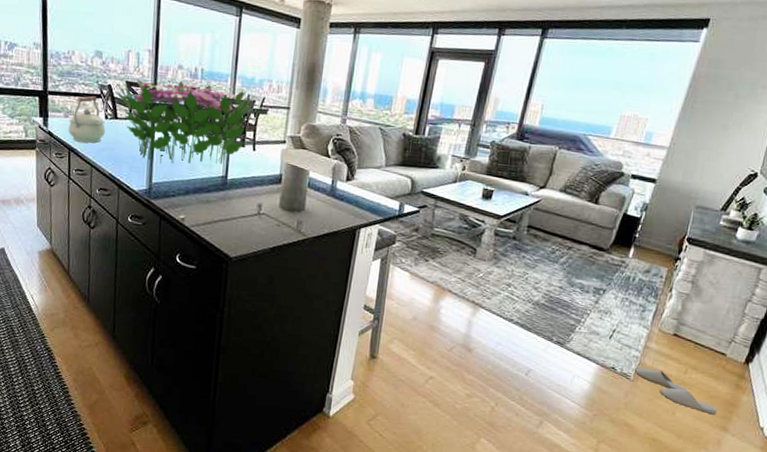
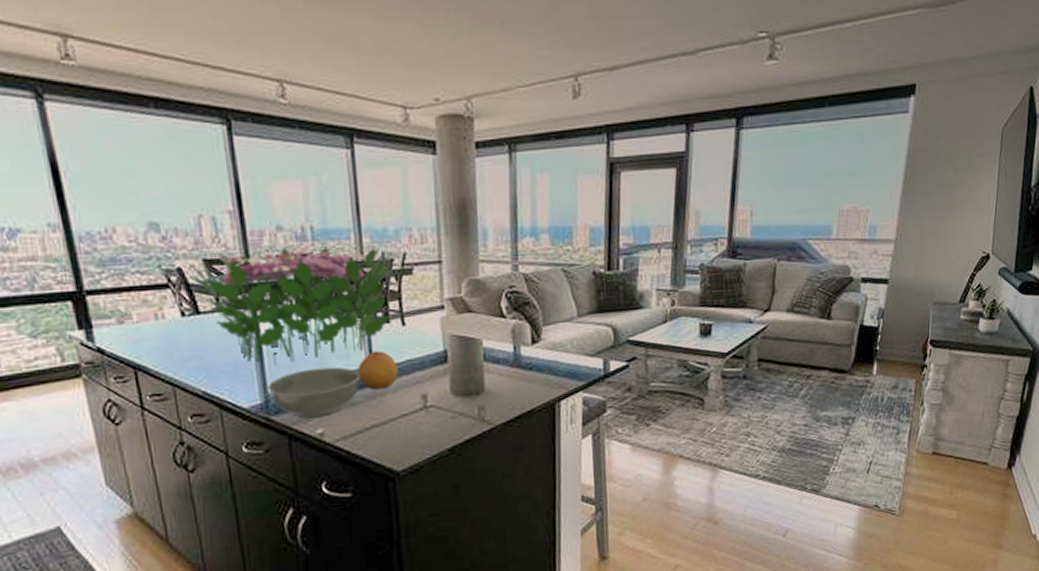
kettle: present [68,95,106,143] -> none [125,286,186,356]
bowl: none [152,170,217,207] -> present [268,367,360,419]
fruit: none [215,165,245,195] -> present [357,350,399,390]
slippers: present [635,368,717,415] -> none [899,496,988,534]

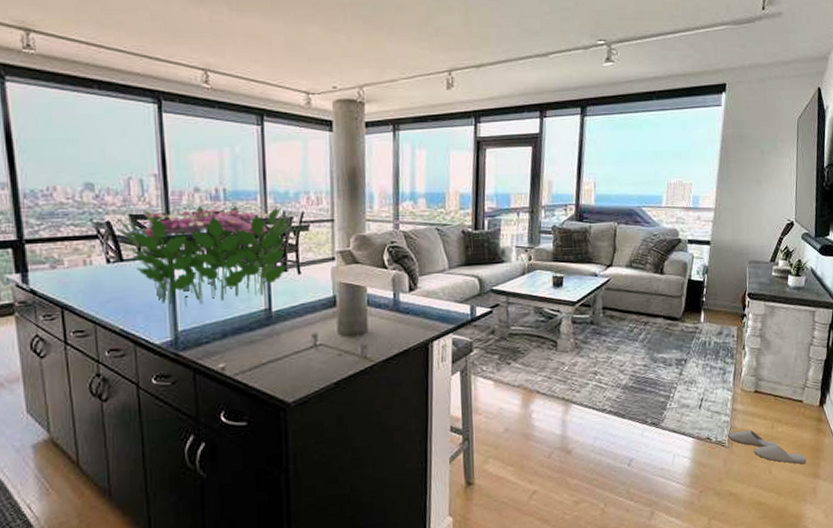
bowl: present [268,367,360,419] -> none [178,309,259,354]
fruit: present [357,350,399,390] -> none [257,295,293,330]
slippers: none [899,496,988,534] -> present [728,430,806,465]

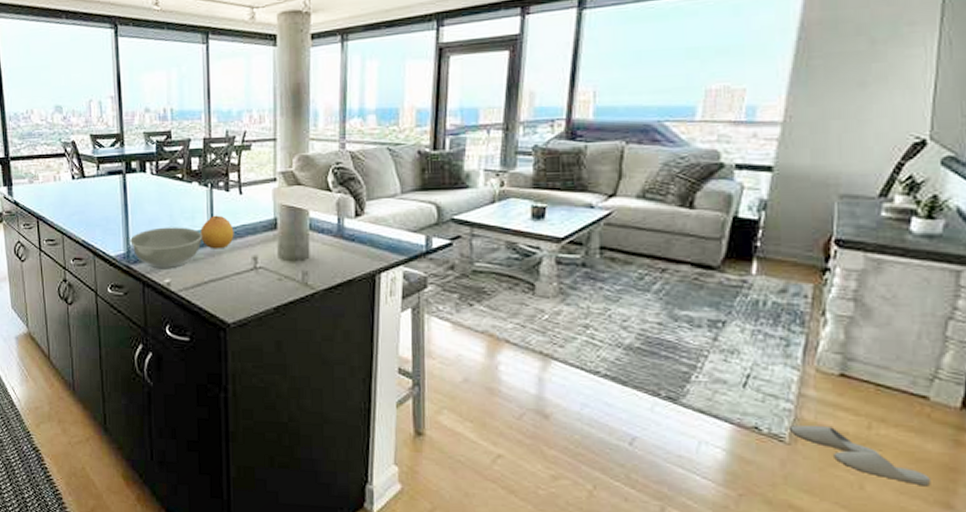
flower arrangement: present [114,205,293,306] -> none [78,125,236,222]
bowl: none [178,309,259,354] -> present [130,227,202,269]
fruit: none [257,295,293,330] -> present [200,215,234,249]

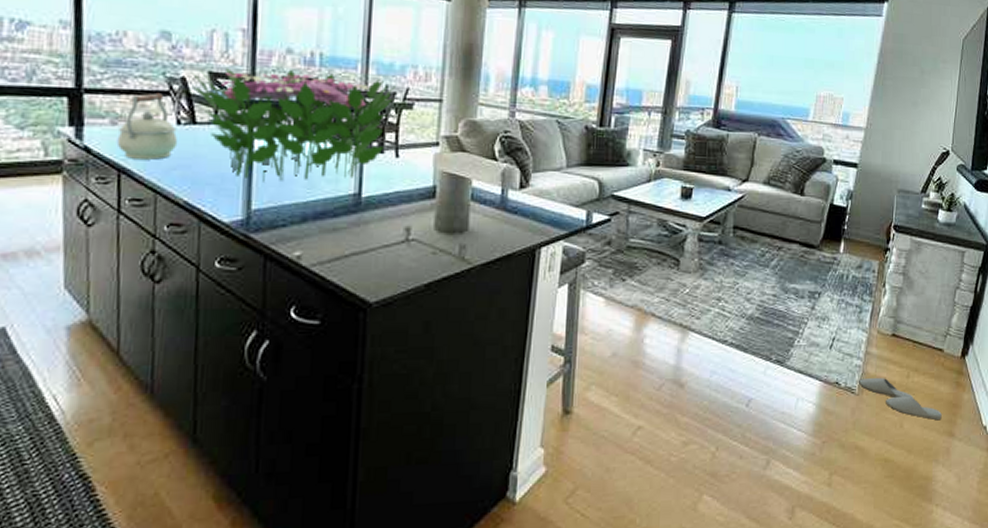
kettle: none [34,155,74,209] -> present [116,93,178,160]
flower arrangement: none [78,125,236,222] -> present [191,66,397,182]
bowl: present [130,227,202,269] -> none [252,190,346,240]
fruit: present [200,215,234,249] -> none [344,179,386,218]

